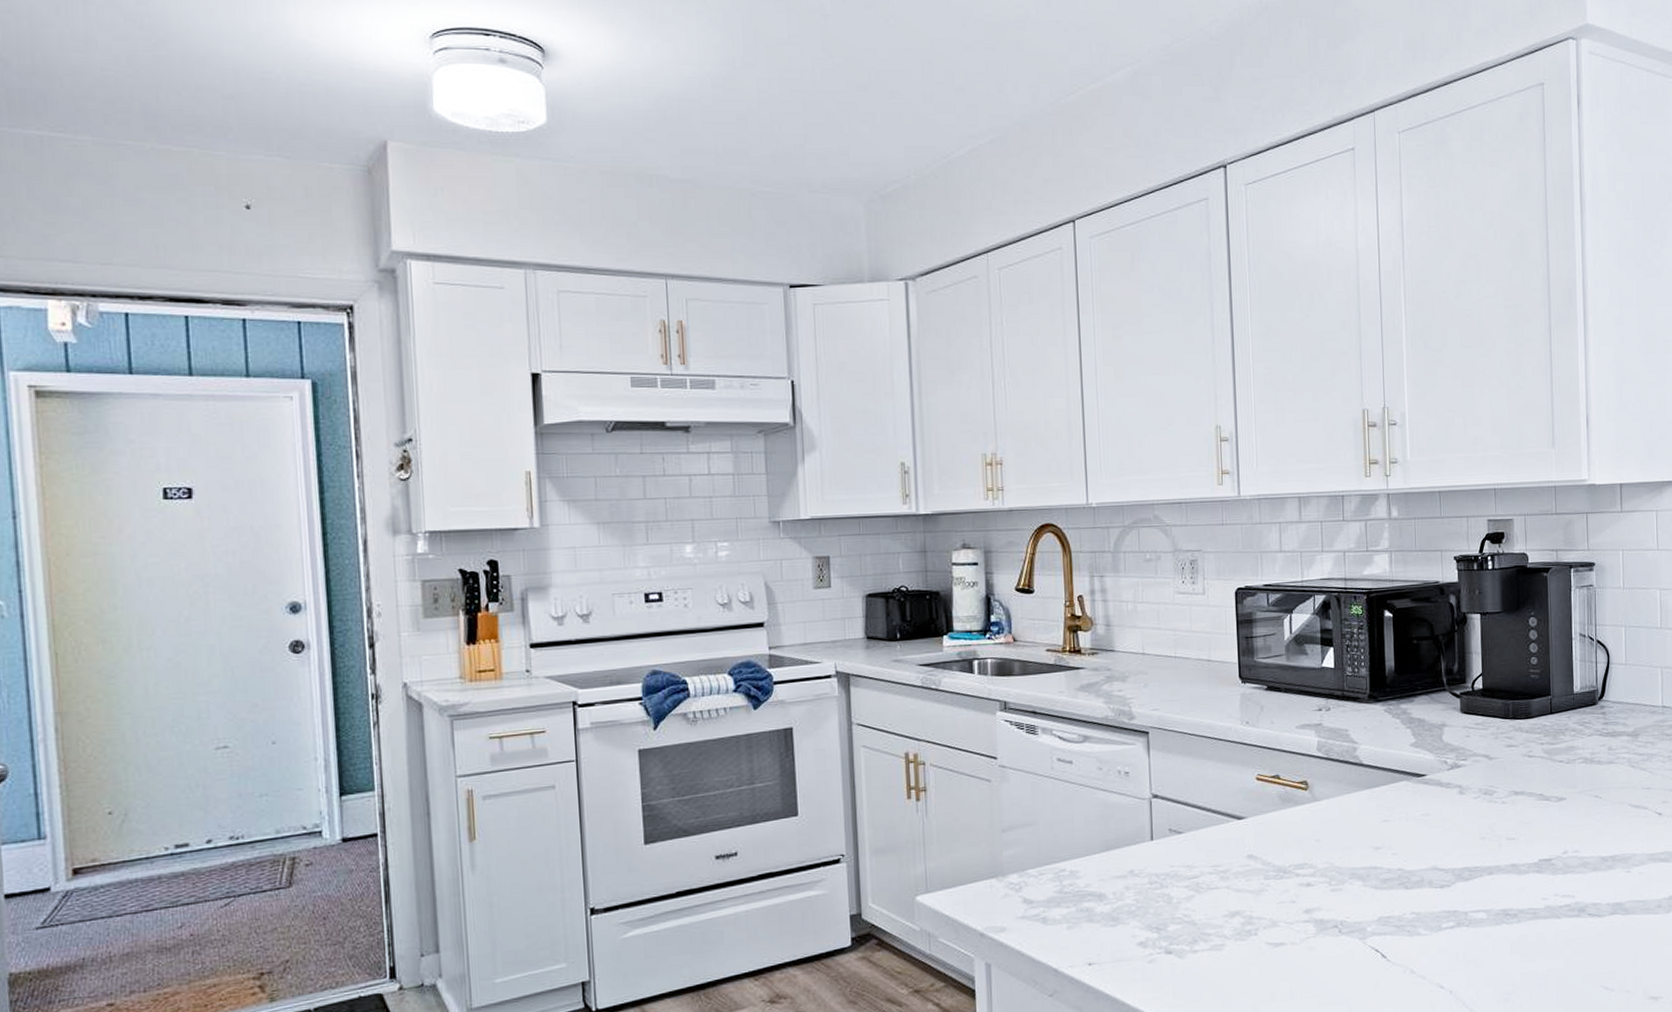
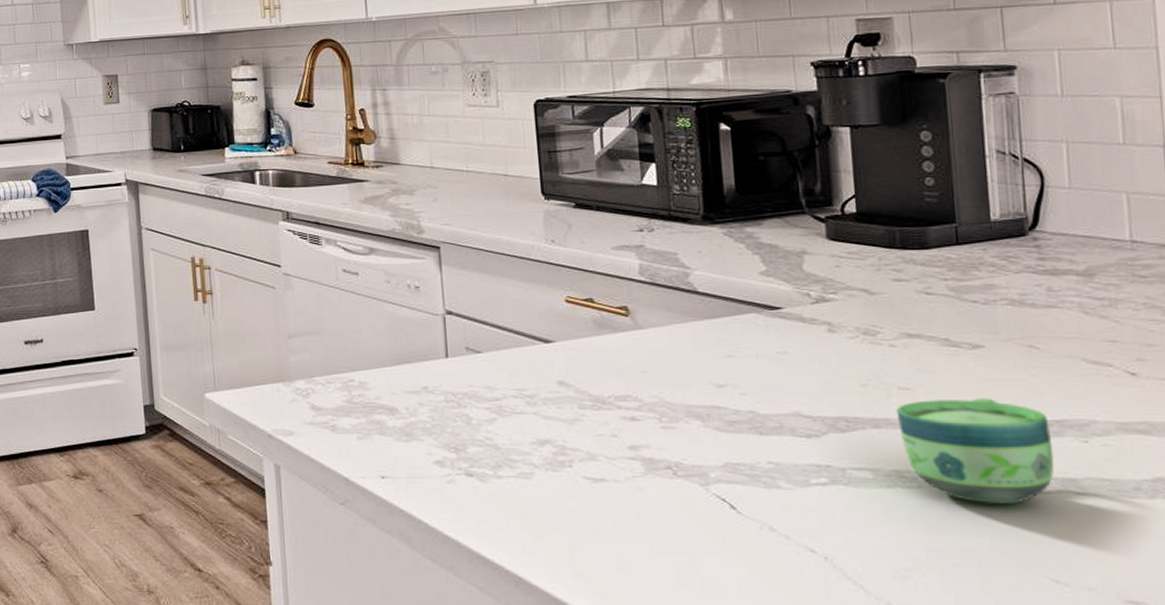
cup: none [1505,842,1608,930] -> present [896,398,1055,504]

